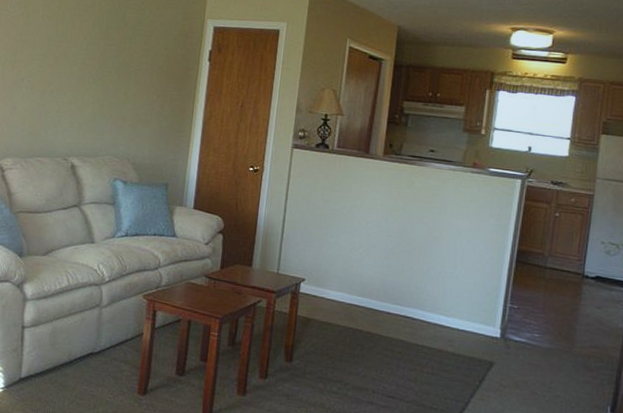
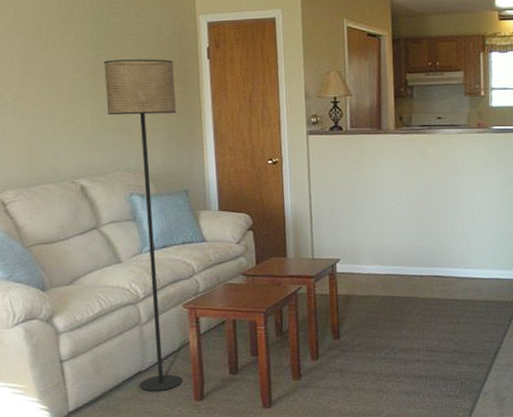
floor lamp: none [88,51,176,377] -> present [104,59,183,392]

